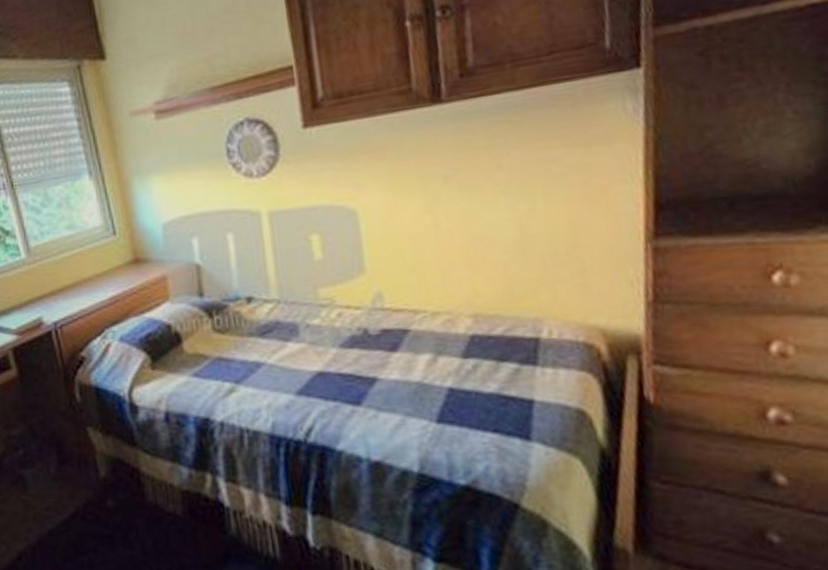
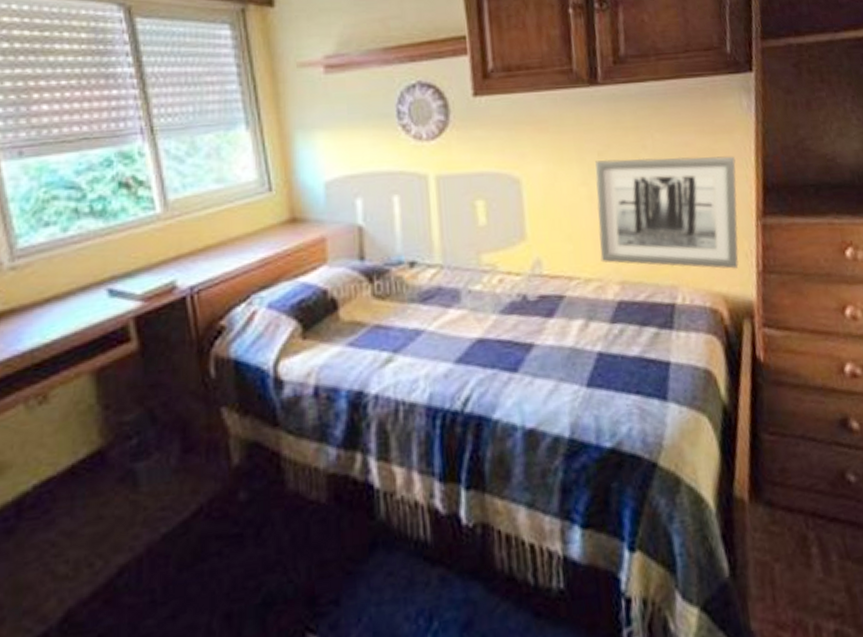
wall art: none [440,169,621,300] -> present [595,156,739,269]

